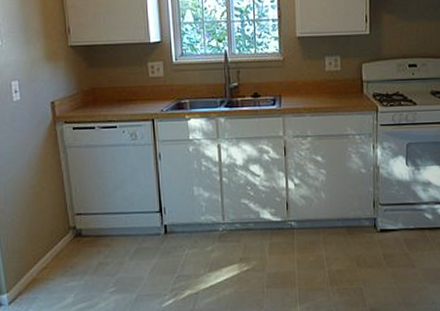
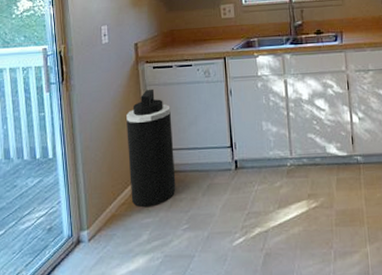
trash can: none [45,151,102,272] -> present [126,88,176,208]

